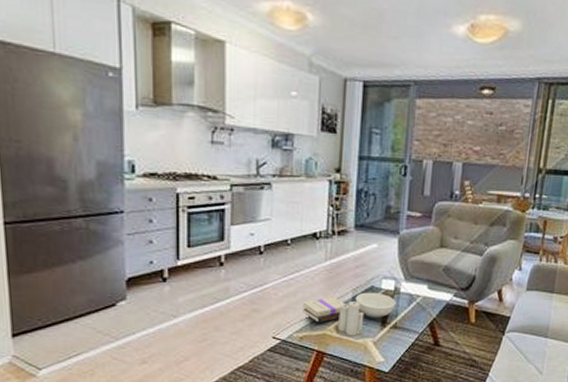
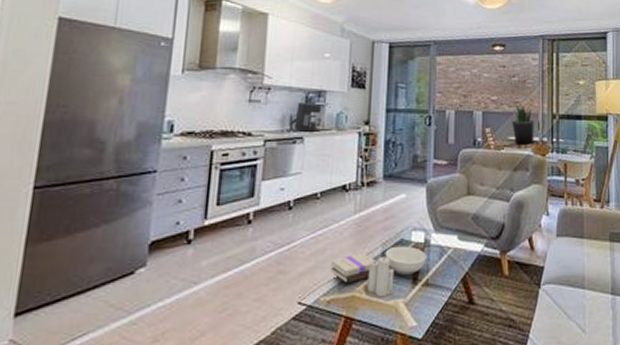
coffee maker: none [261,146,290,178] -> present [294,102,322,132]
planter: none [493,154,518,200] -> present [512,103,534,144]

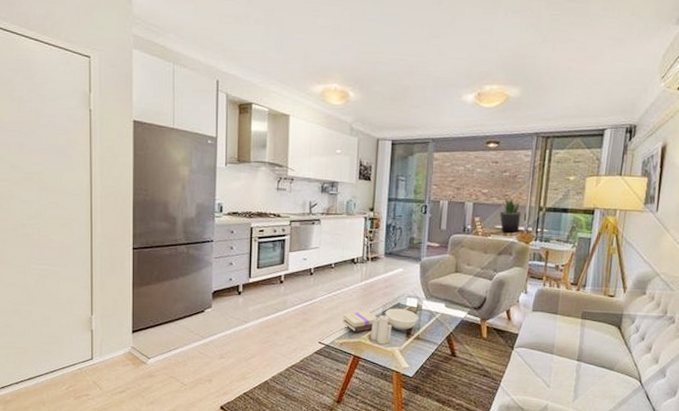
coffee maker: present [294,102,322,132] -> none [313,191,335,216]

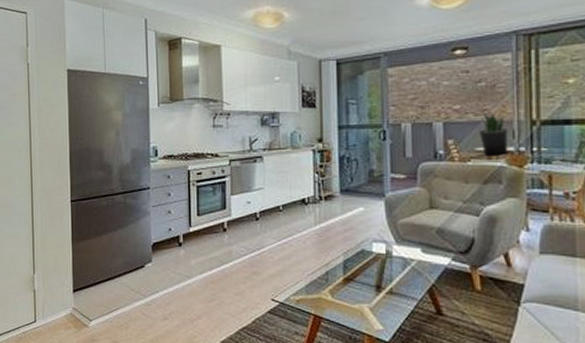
books: present [343,311,377,333] -> none [297,260,337,288]
candle: present [370,314,392,345] -> none [331,264,358,301]
bowl: present [385,308,418,331] -> none [347,256,389,284]

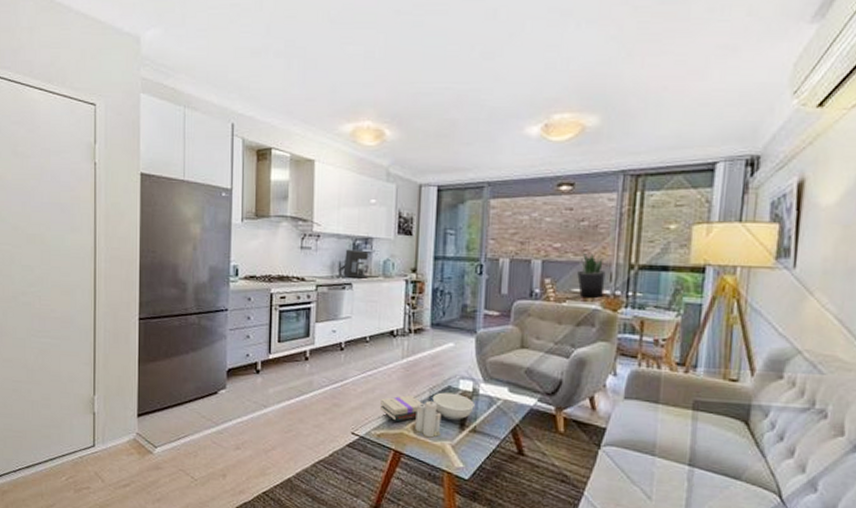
coffee maker: none [253,124,278,151] -> present [343,249,369,279]
books: none [297,260,337,288] -> present [380,395,422,423]
candle: none [331,264,358,301] -> present [414,400,442,438]
bowl: none [347,256,389,284] -> present [432,392,474,421]

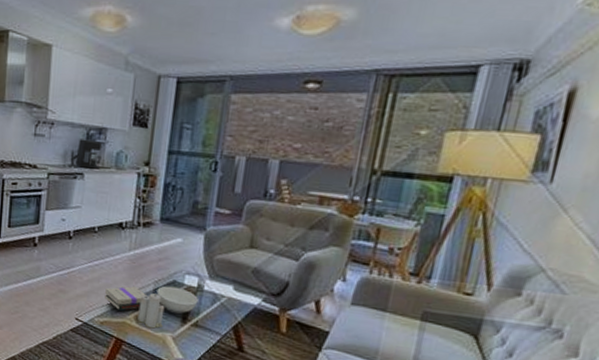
planter: present [577,251,606,298] -> none [315,153,346,202]

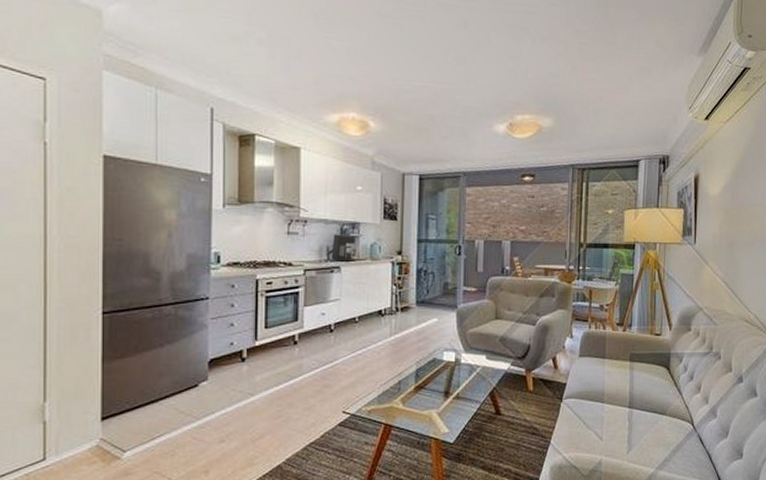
books: present [105,286,146,312] -> none [371,370,410,397]
candle: present [136,292,165,329] -> none [403,373,428,408]
bowl: present [156,285,198,315] -> none [419,364,457,390]

